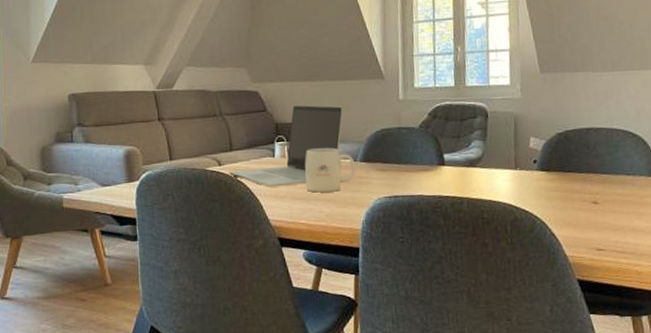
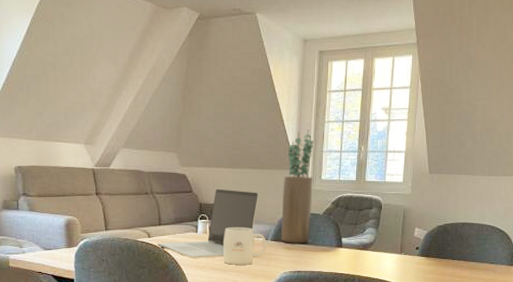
vase: none [369,32,406,165] -> present [281,129,314,245]

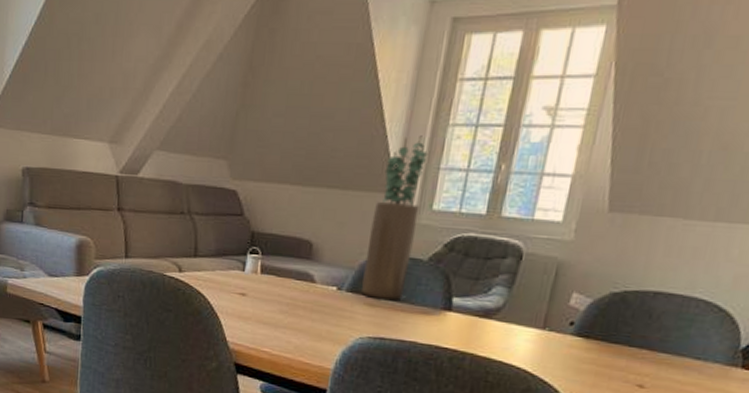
laptop: present [158,188,259,259] -> none [190,213,337,308]
mug: present [223,227,266,265] -> none [276,267,340,322]

